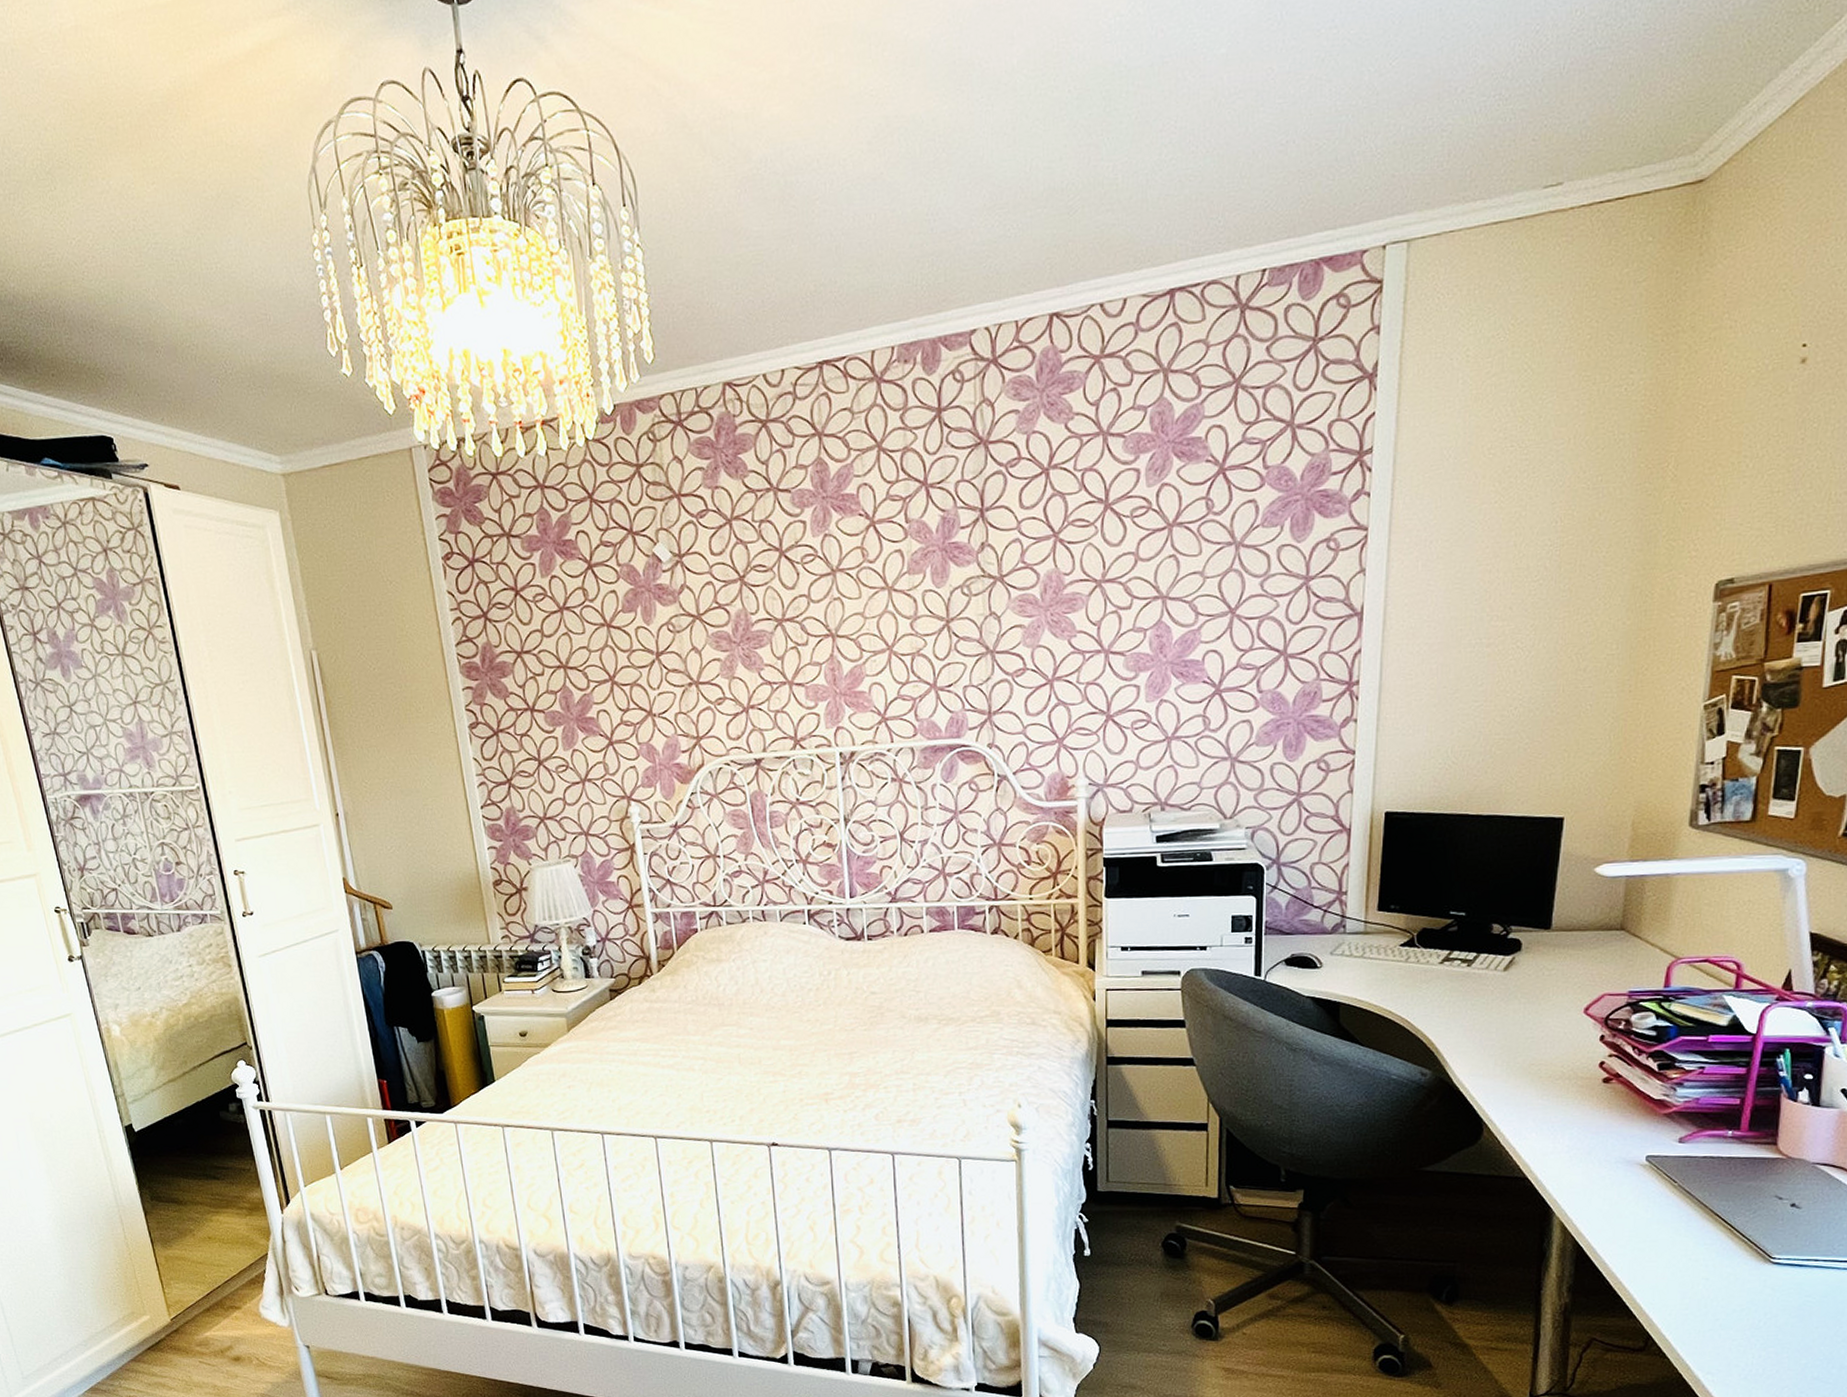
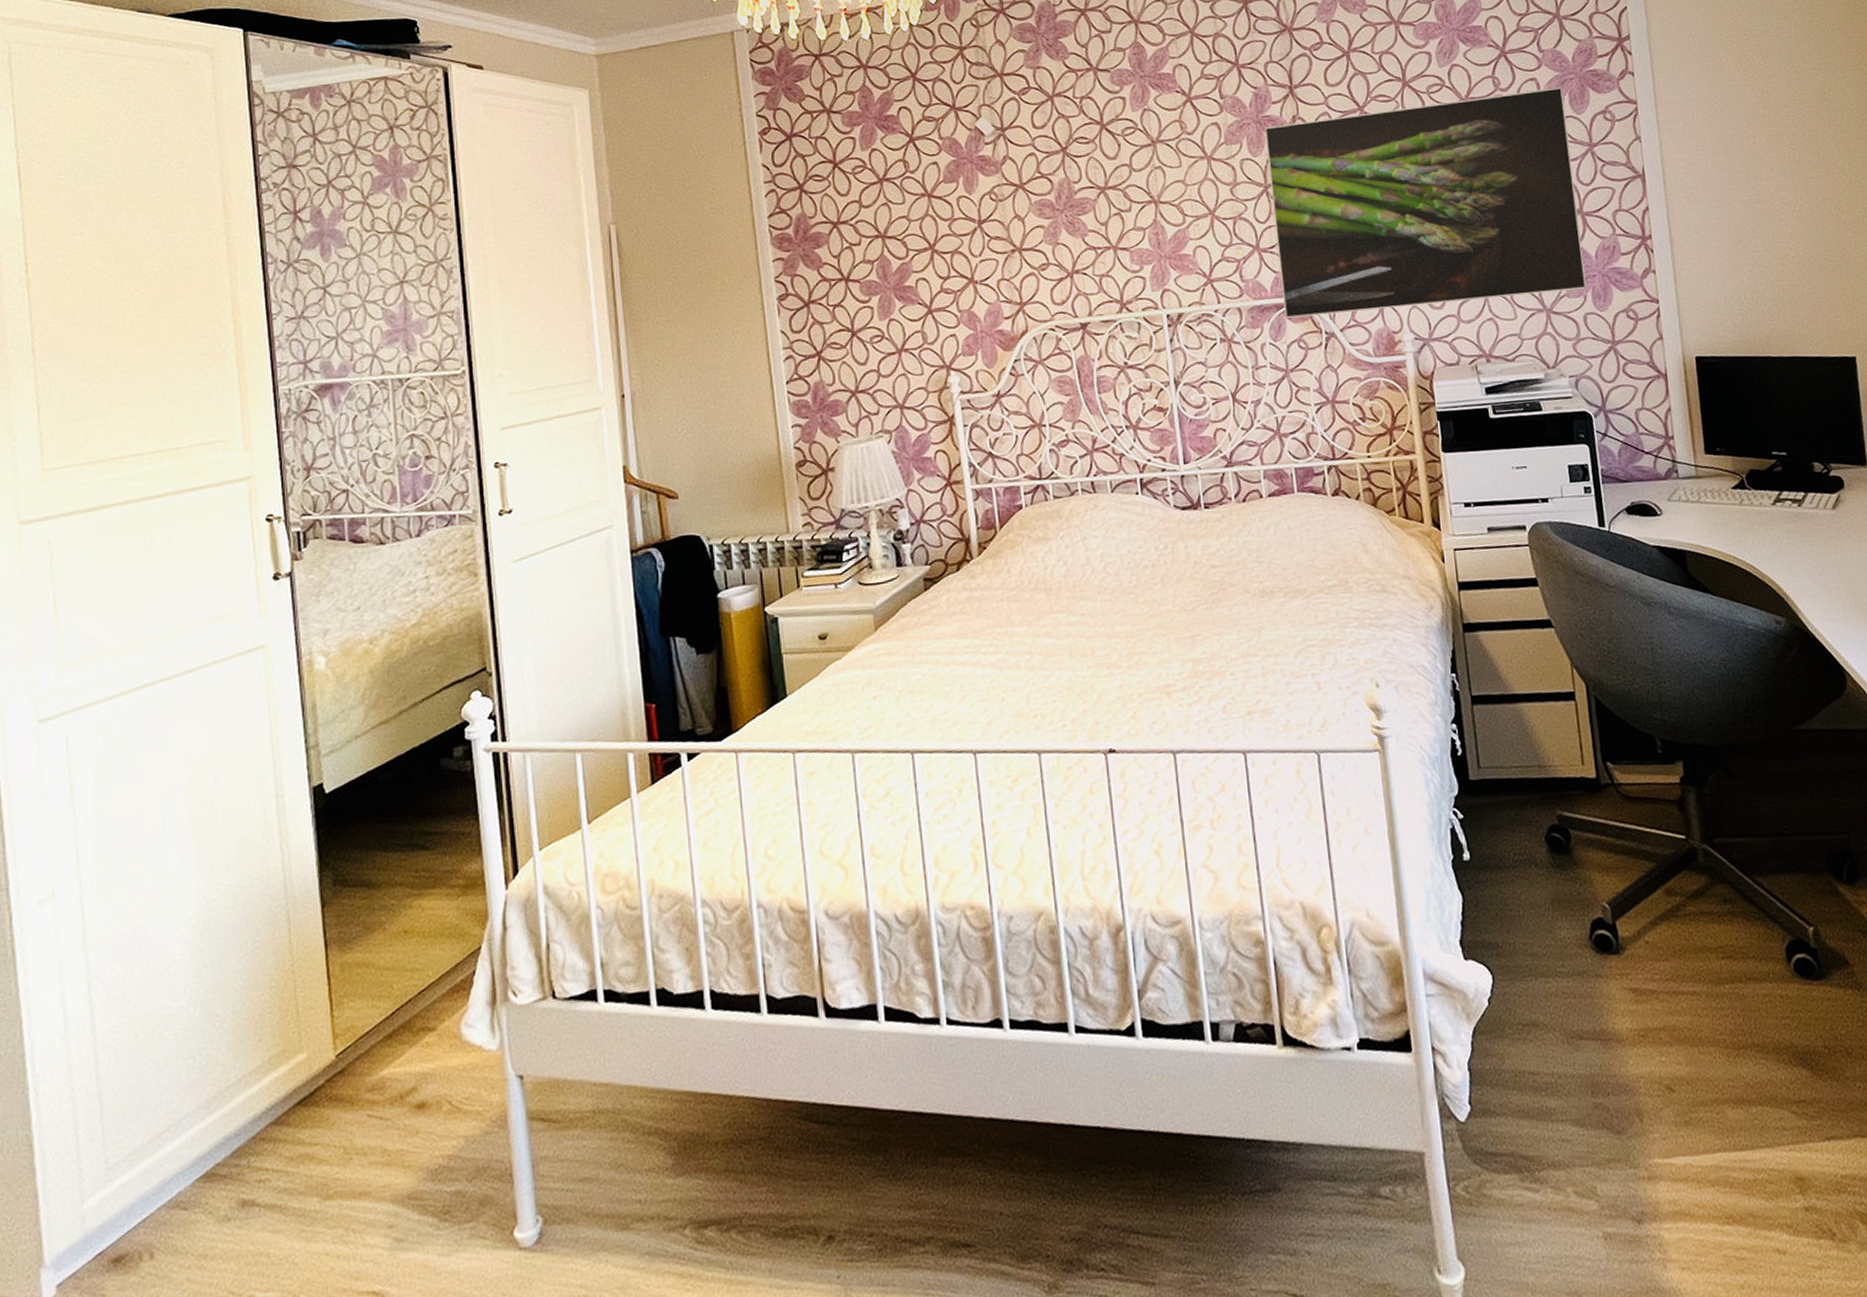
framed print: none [950,510,1285,759] -> present [1264,87,1587,318]

